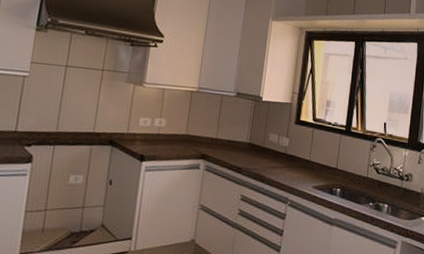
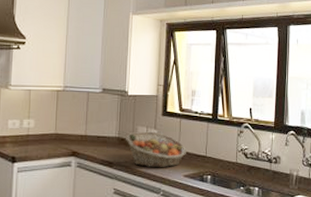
fruit basket: none [256,138,318,178] -> present [126,131,187,168]

